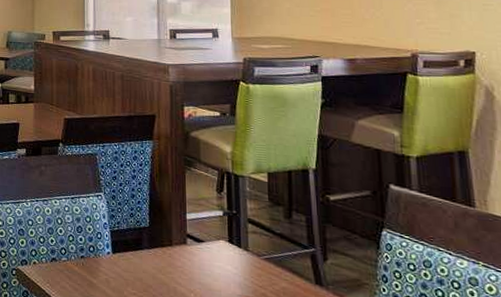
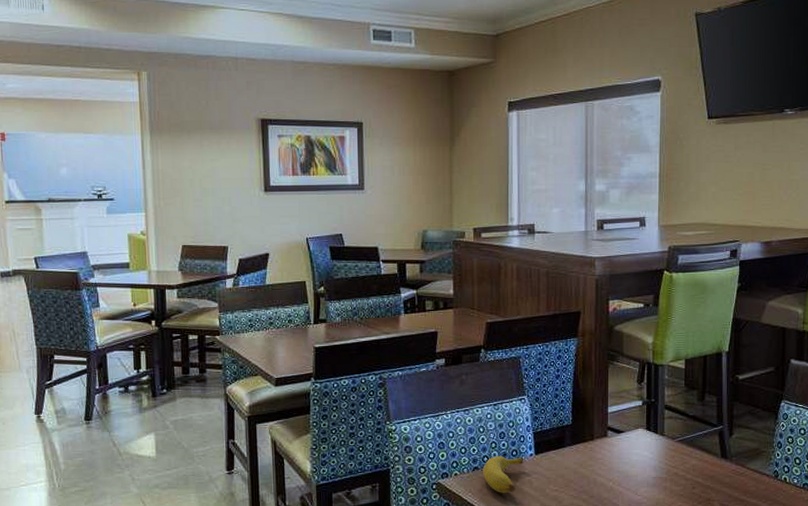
banana: none [61,249,100,290] -> present [483,456,523,493]

